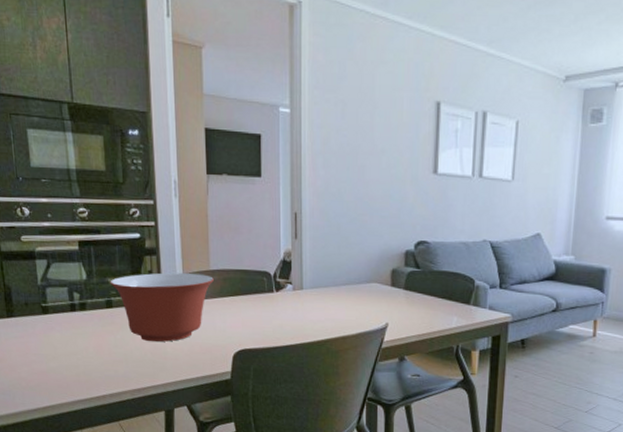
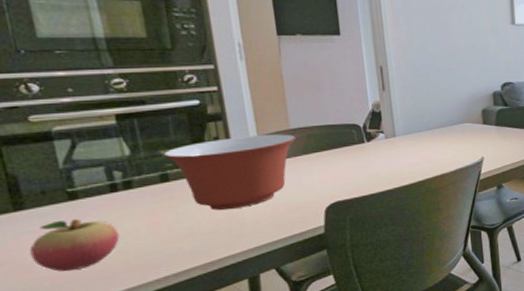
fruit: none [15,330,74,377] -> present [29,218,120,272]

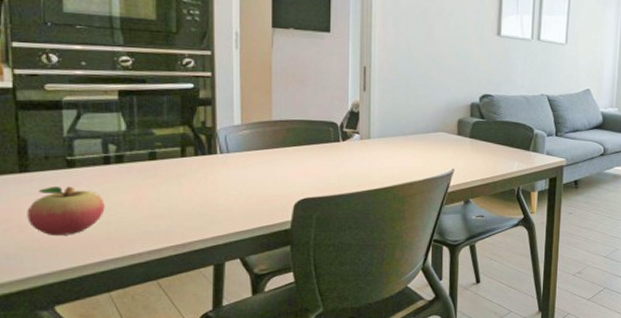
mixing bowl: present [163,134,296,211] -> none [154,123,276,194]

